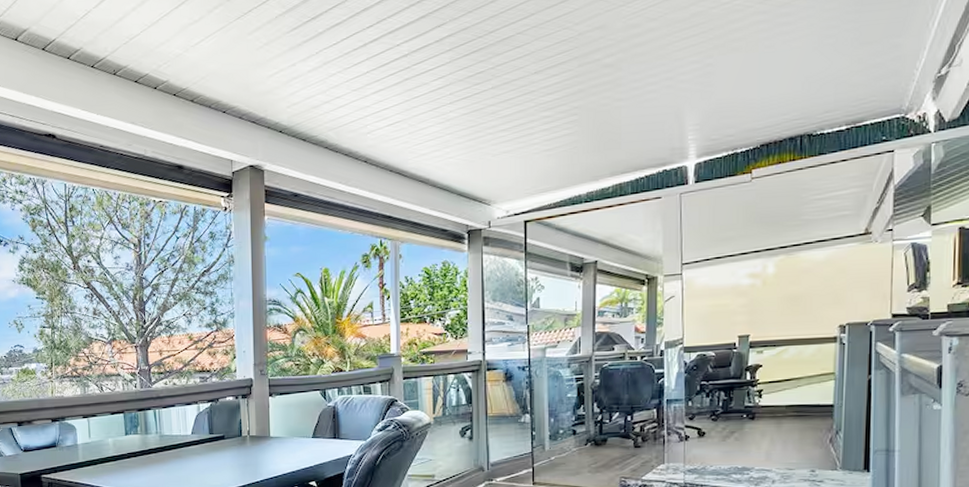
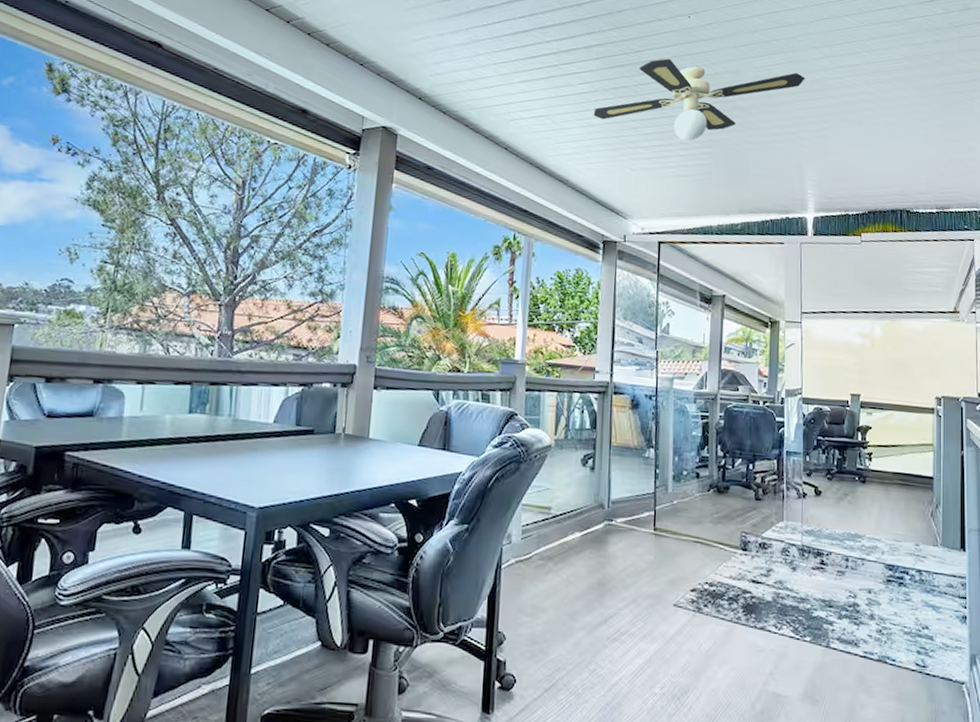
ceiling fan: none [449,10,684,114] -> present [593,58,805,141]

